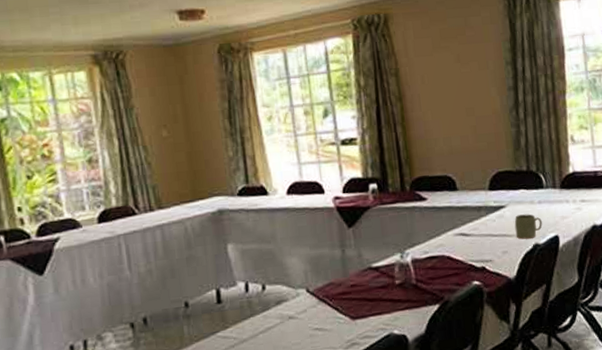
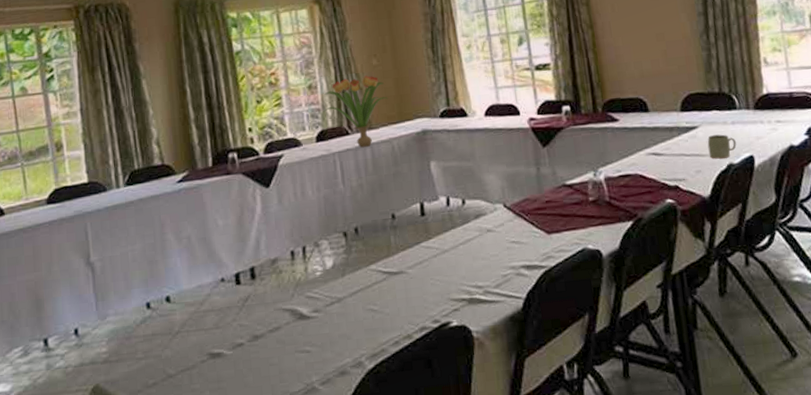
flower arrangement: none [107,148,179,230] -> present [324,75,387,148]

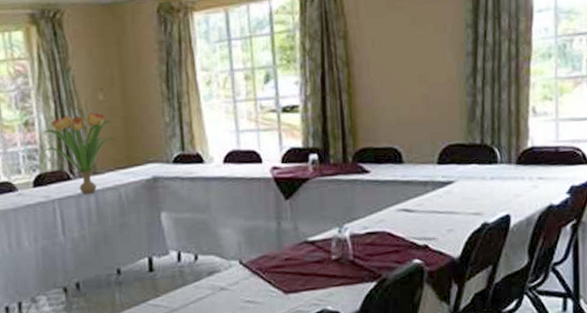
mug: present [707,134,737,159] -> none [463,190,493,218]

